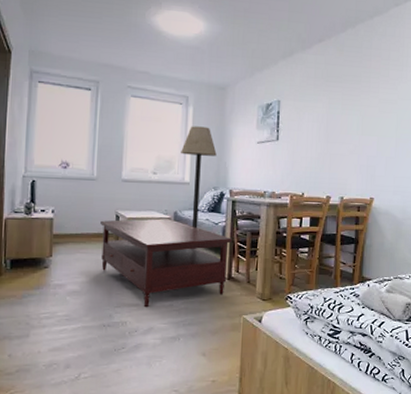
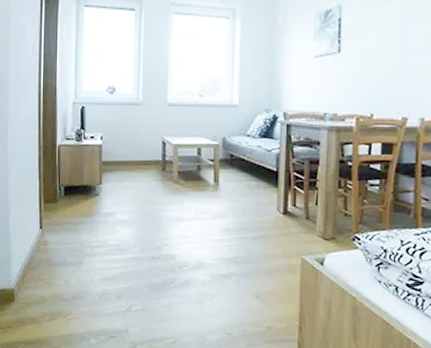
coffee table: present [100,218,233,308] -> none [147,145,288,242]
floor lamp: present [181,126,217,229] -> none [228,42,268,156]

